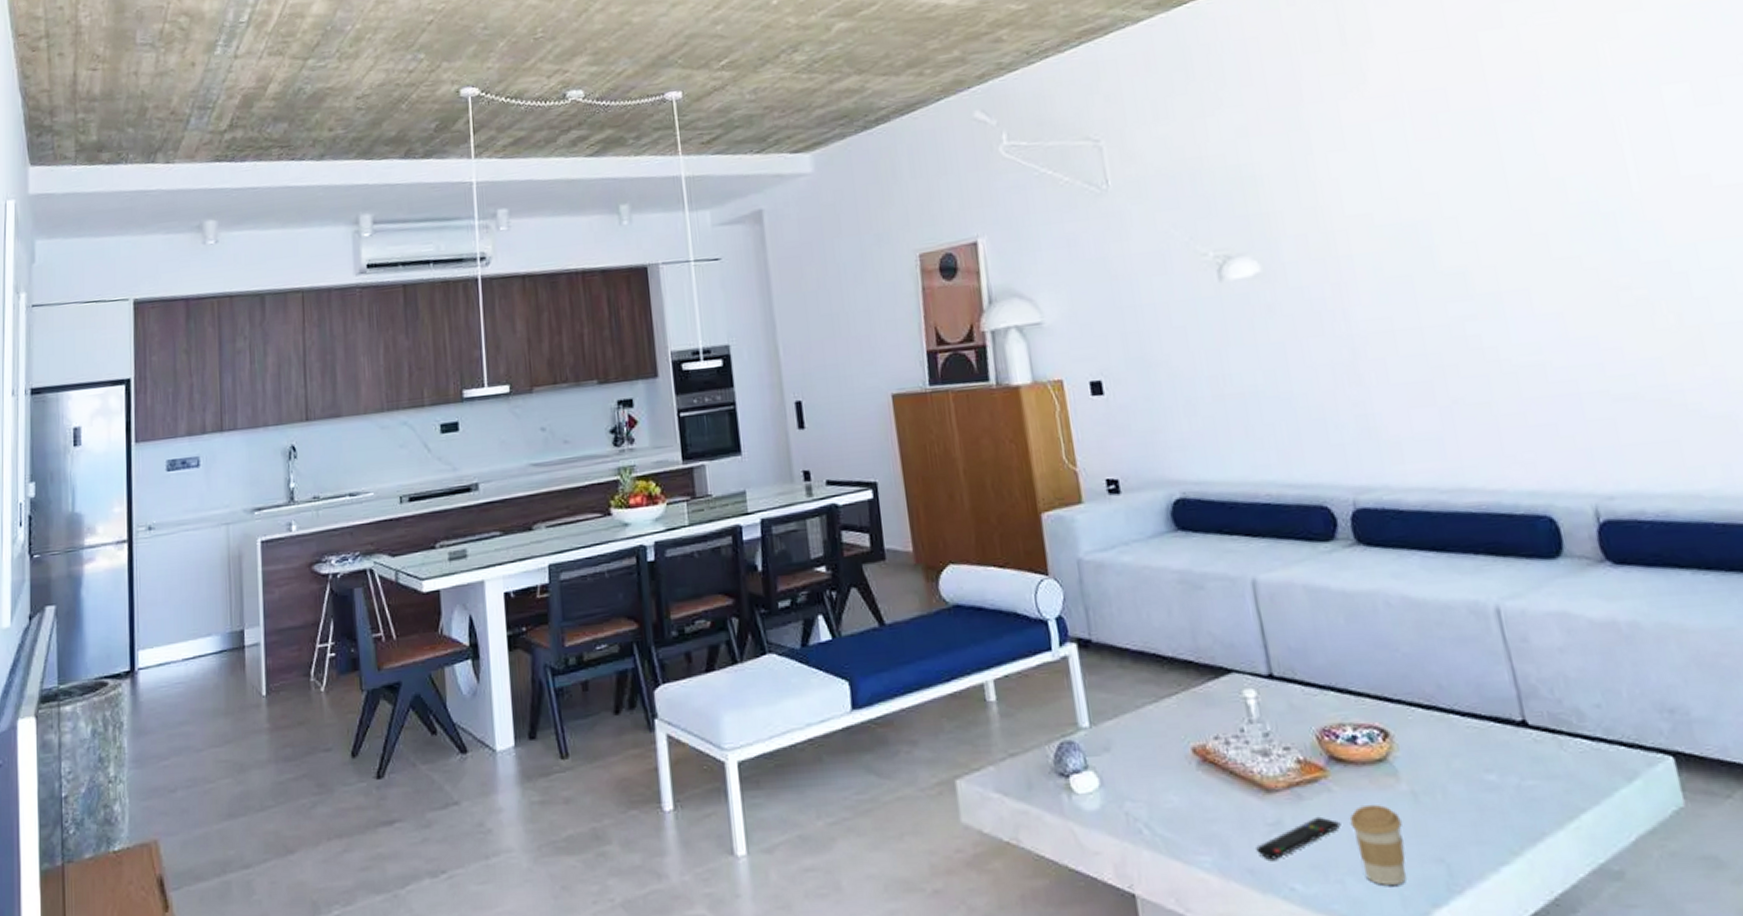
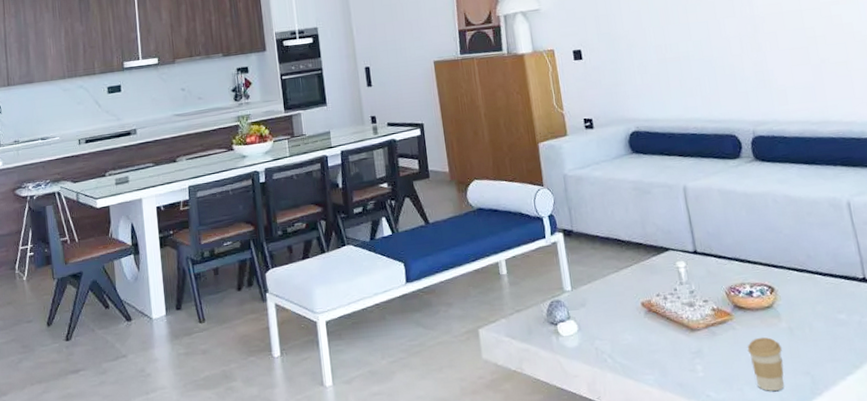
remote control: present [1256,816,1341,860] -> none [684,346,742,377]

